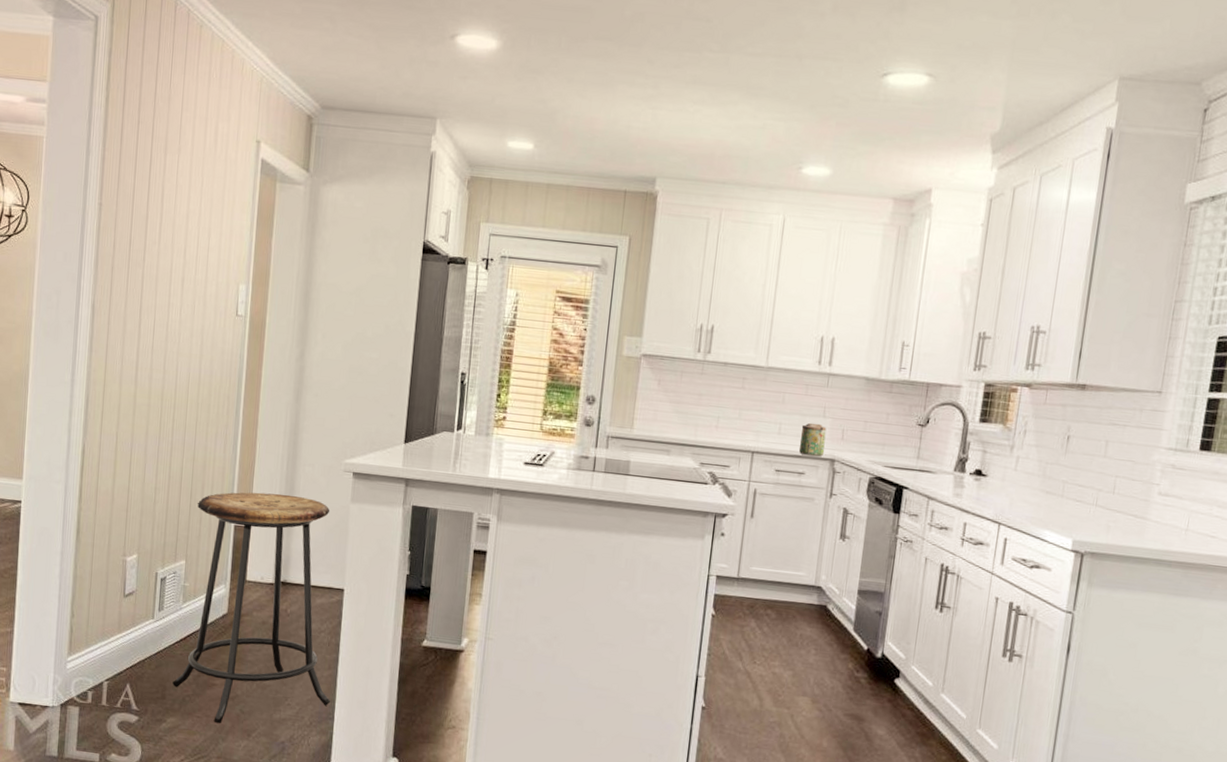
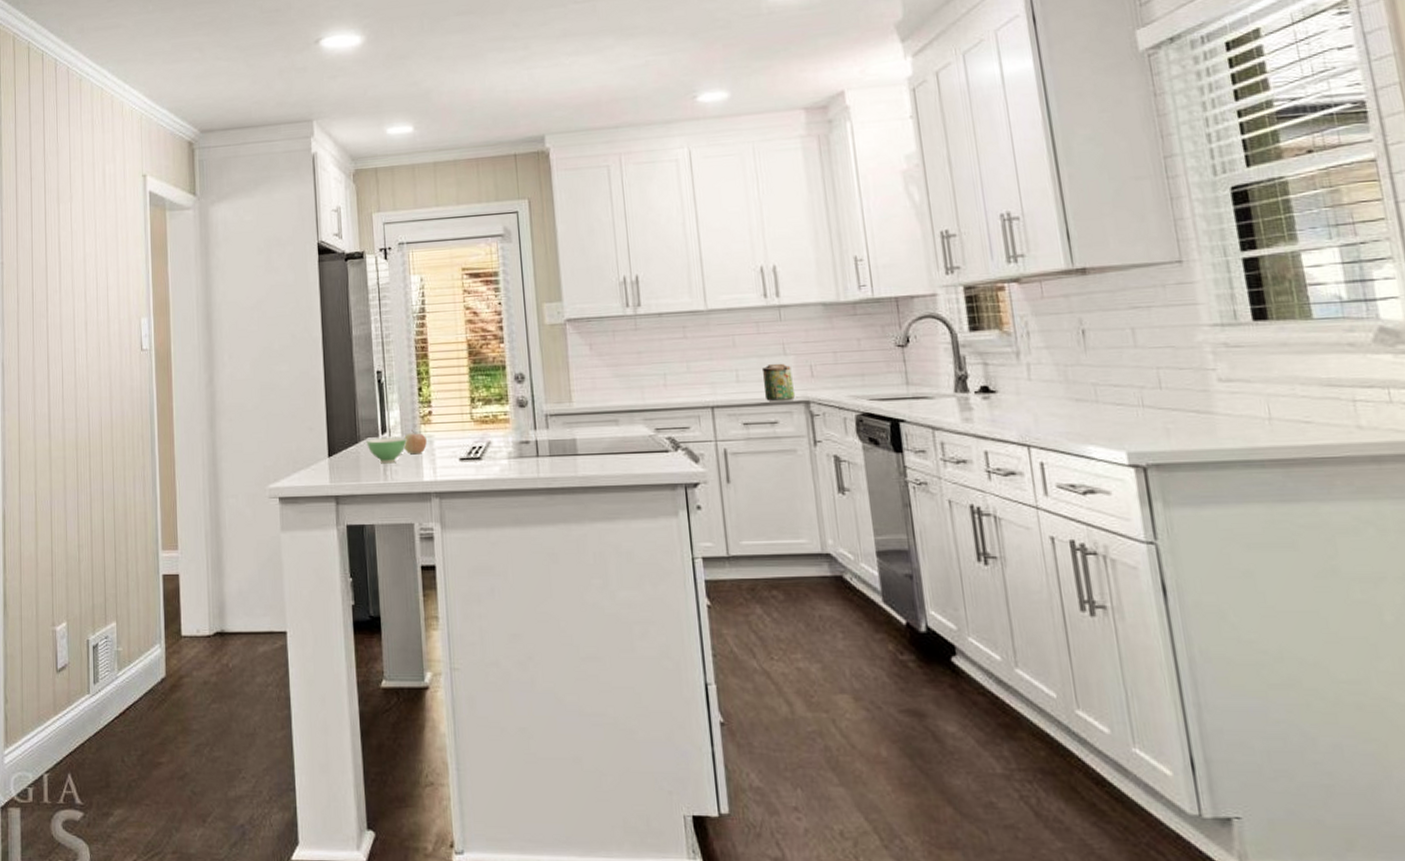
bar stool: present [172,492,331,724] -> none [116,532,290,811]
bowl: none [441,433,479,458] -> present [366,437,407,464]
fruit: none [476,430,497,454] -> present [404,429,427,455]

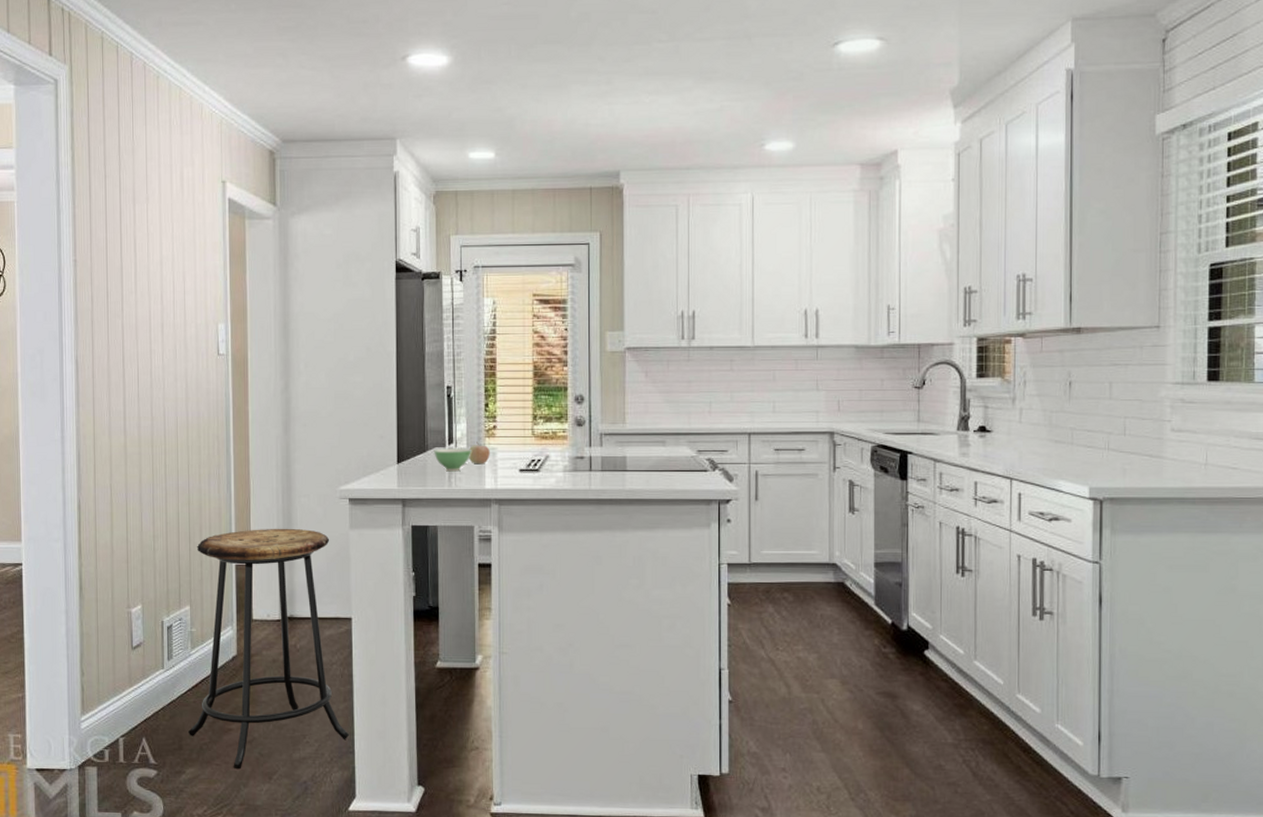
bar stool: none [116,532,290,811] -> present [188,528,350,770]
canister: present [761,363,796,401] -> none [795,397,823,430]

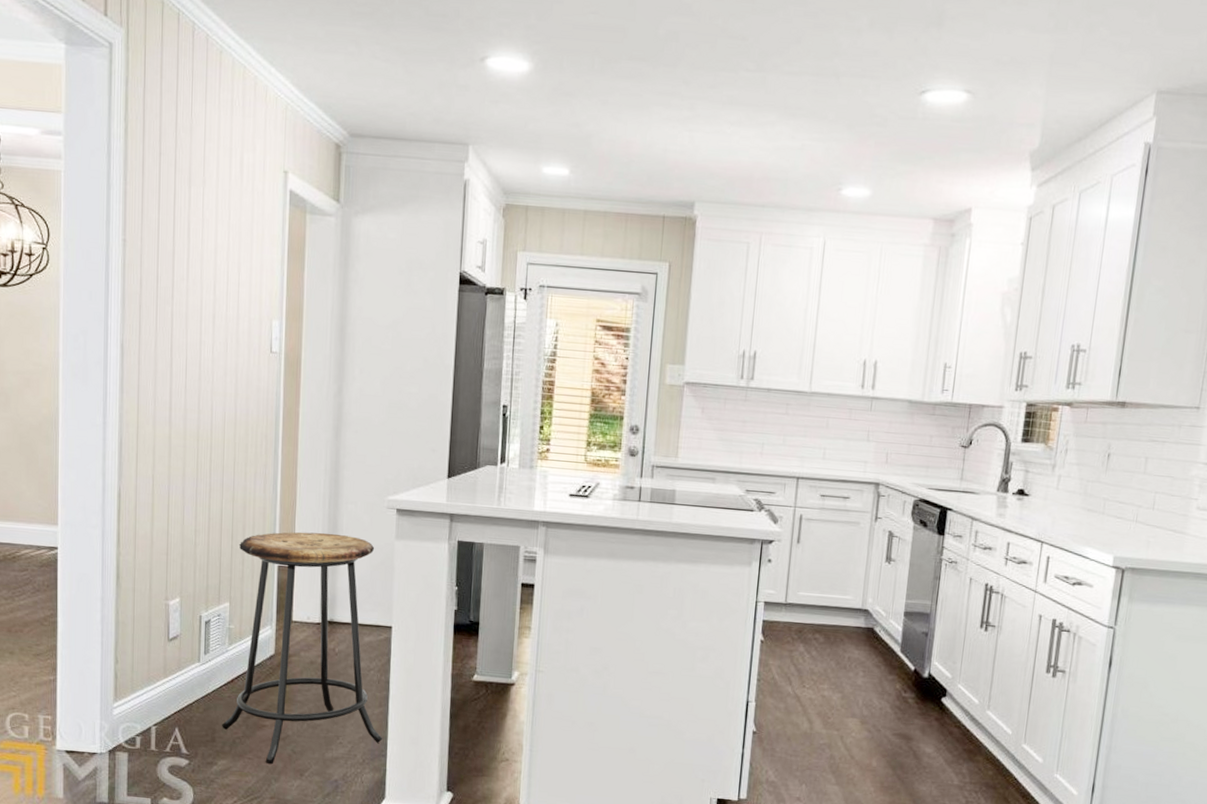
bowl: present [434,448,472,472] -> none [485,467,523,491]
fruit: present [469,441,490,465] -> none [520,462,542,486]

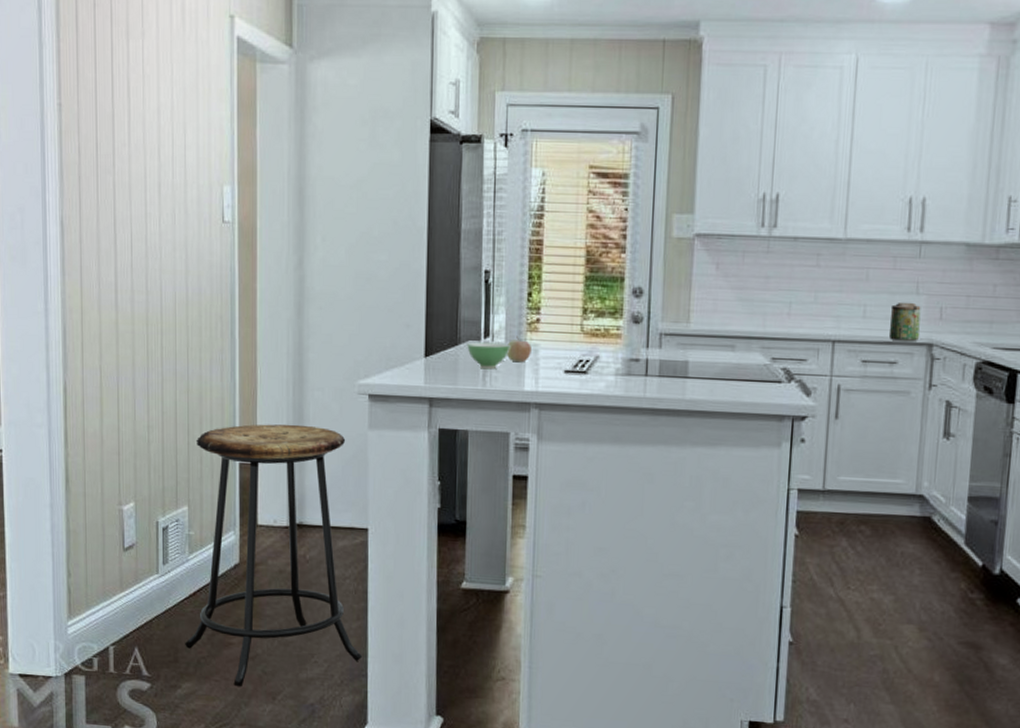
bowl: none [485,467,523,491] -> present [467,342,510,370]
fruit: none [520,462,542,486] -> present [507,335,532,363]
canister: none [843,447,871,480] -> present [888,302,921,341]

